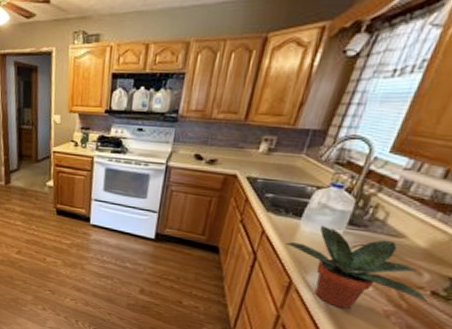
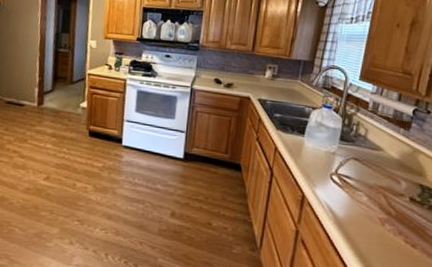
potted plant: present [285,225,428,309] -> none [295,141,408,219]

